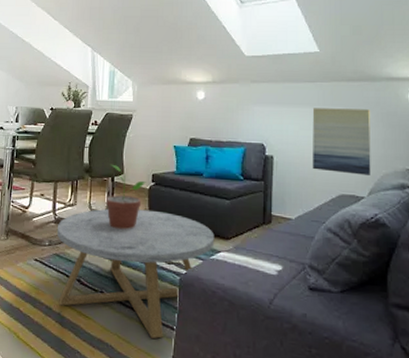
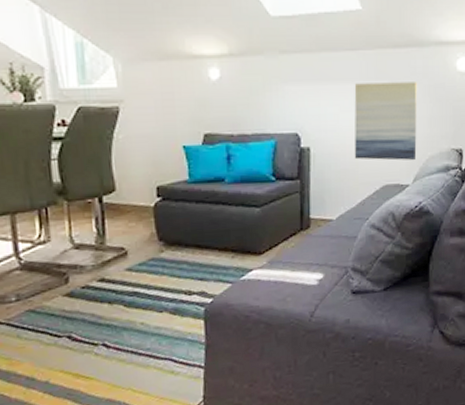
coffee table: present [57,208,215,339] -> none [26,233,245,383]
potted plant: present [105,164,146,230] -> none [93,179,149,264]

